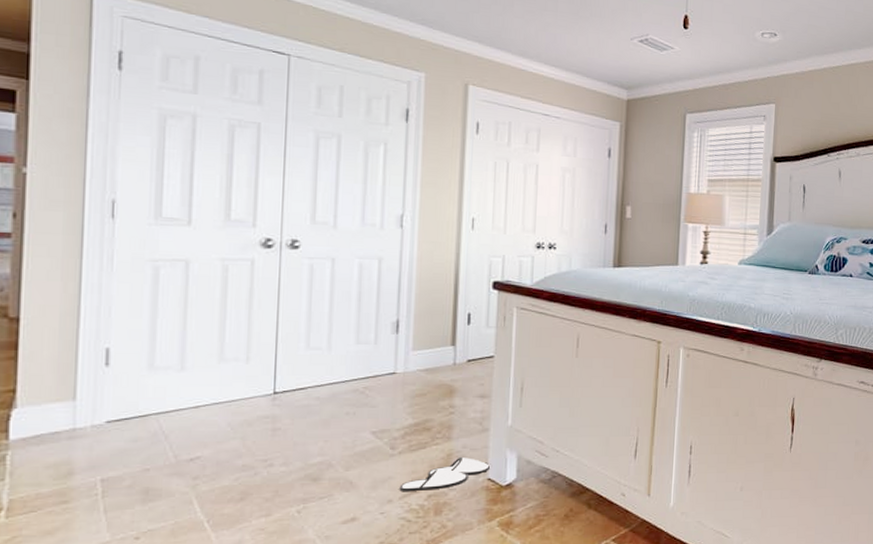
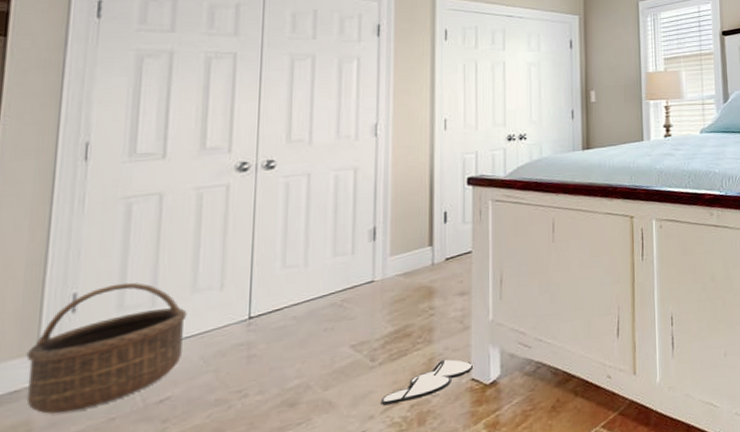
basket: none [65,344,215,458] -> present [26,282,187,414]

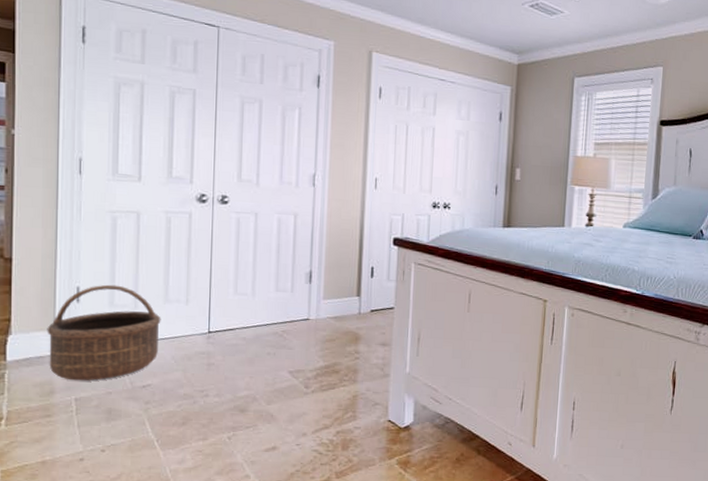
slippers: present [381,359,474,405] -> none [312,398,391,427]

